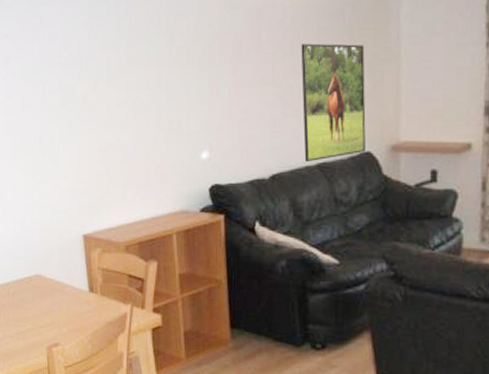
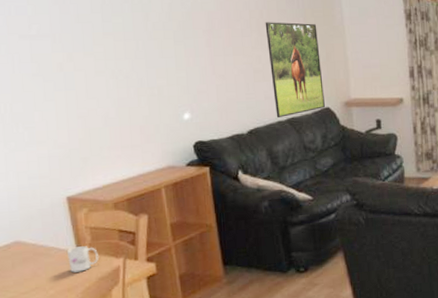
mug: none [79,287,108,314] -> present [66,246,98,273]

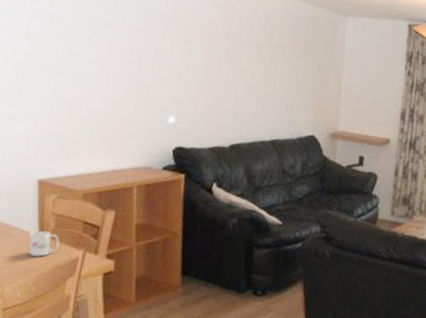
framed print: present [265,22,325,119] -> none [260,40,317,138]

